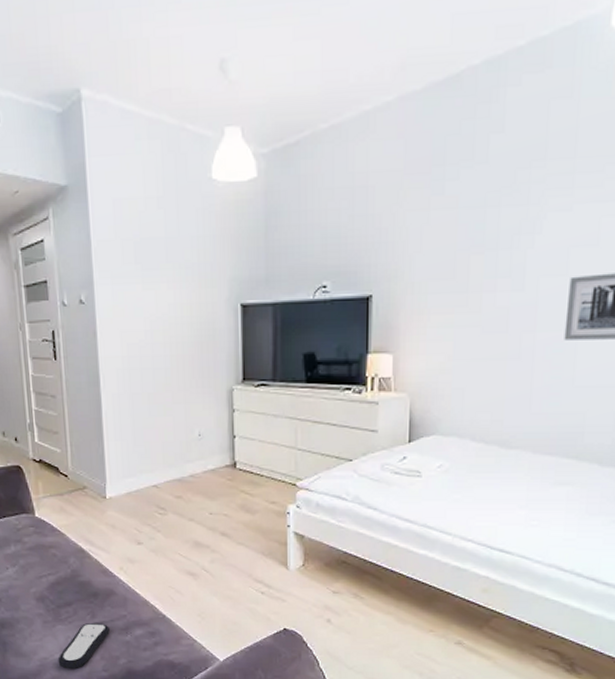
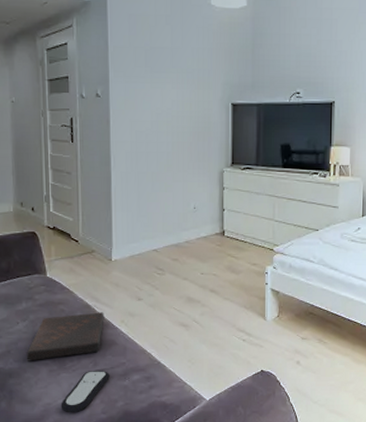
book: none [18,557,101,611] -> present [26,312,105,361]

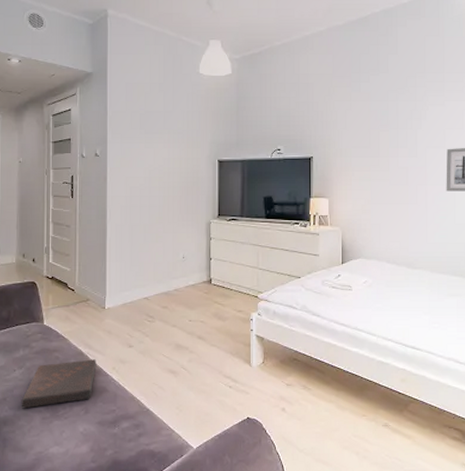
remote control: present [60,371,110,412] -> none [52,418,100,461]

